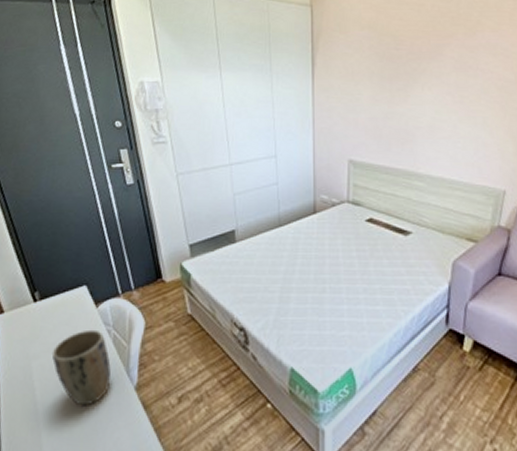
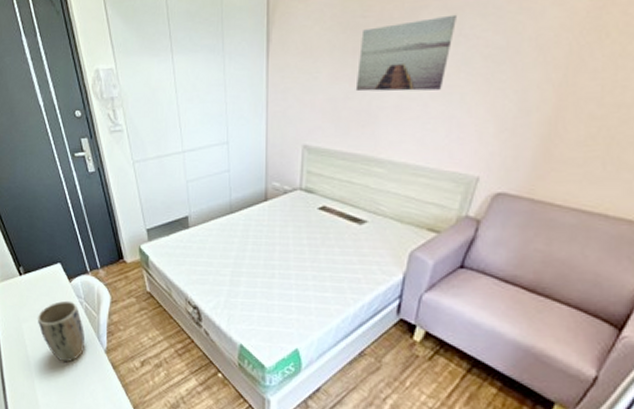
wall art: none [393,52,474,114] -> present [355,14,456,92]

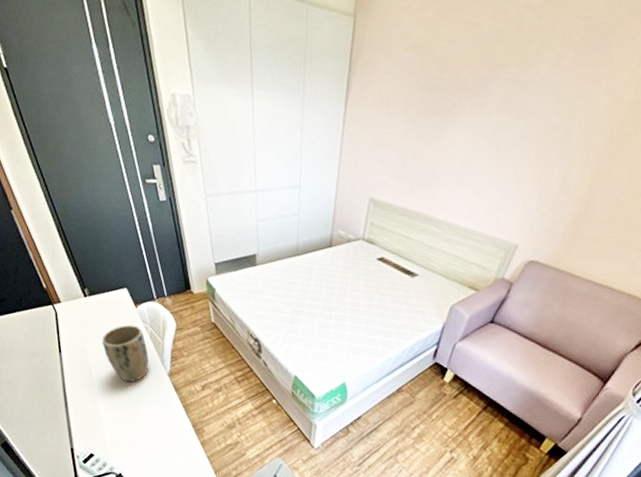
wall art: present [355,14,456,92] -> none [423,89,522,160]

